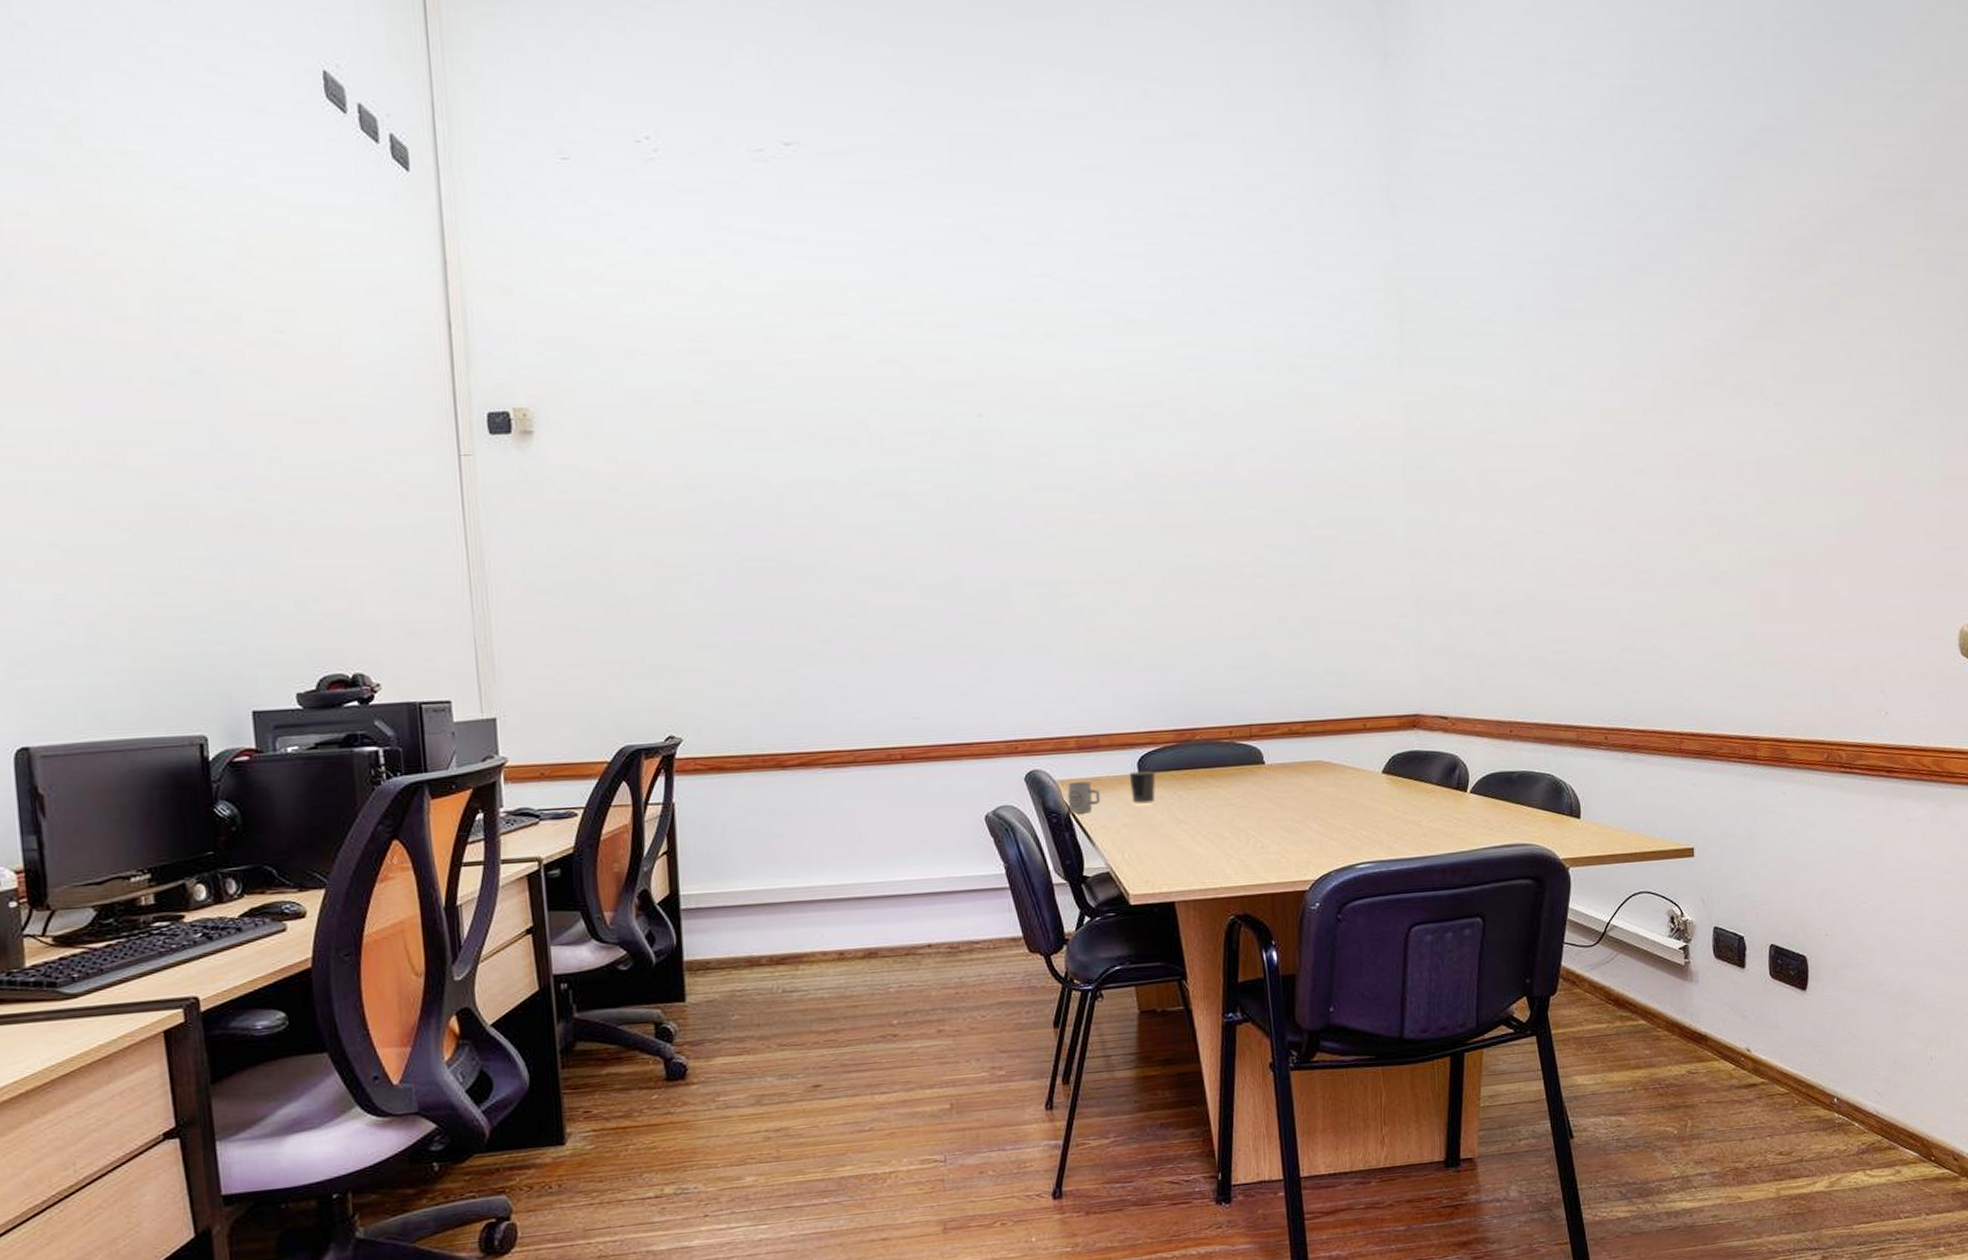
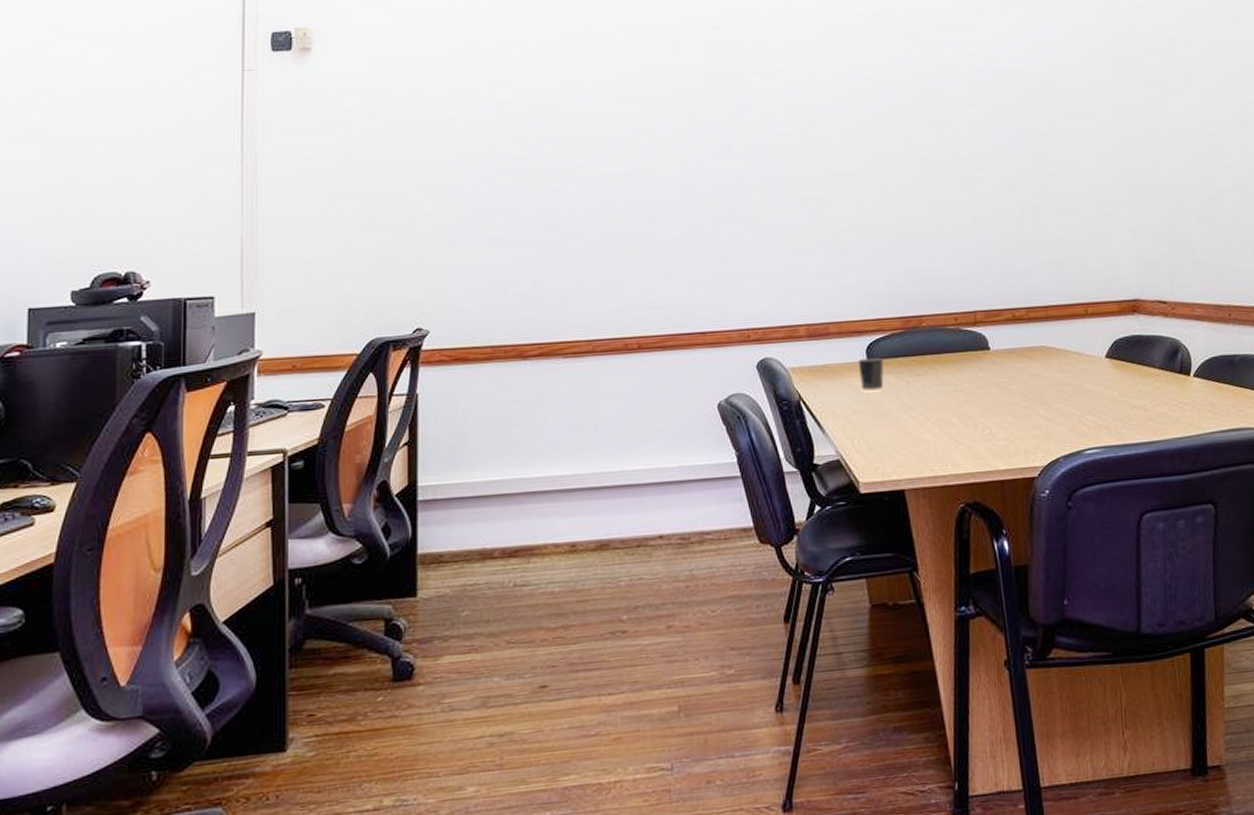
mug: present [1067,781,1100,814] -> none [798,369,830,402]

